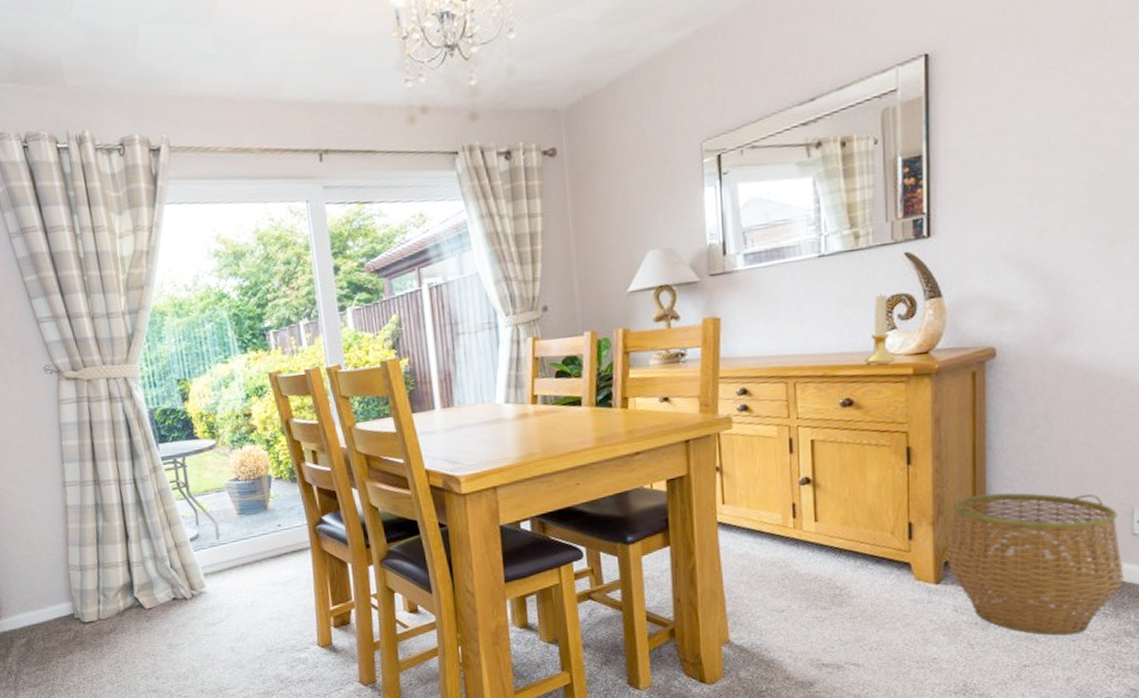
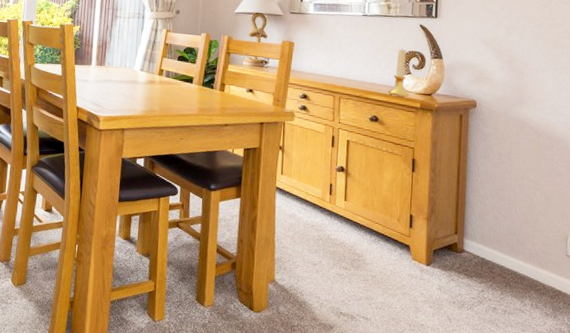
basket: present [946,492,1124,636] -> none [435,203,560,326]

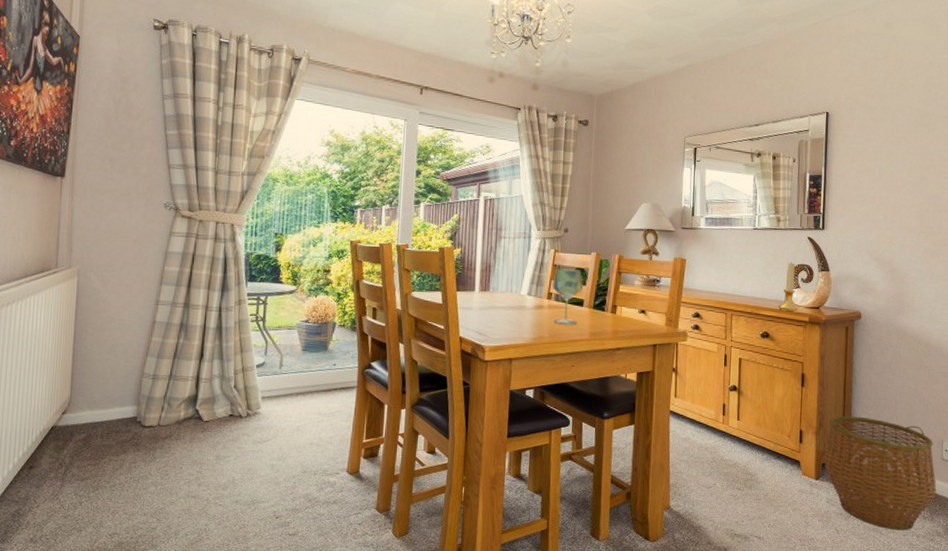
wine glass: none [163,46,193,101] -> present [552,267,583,326]
basket: none [435,203,560,326] -> present [824,416,937,531]

